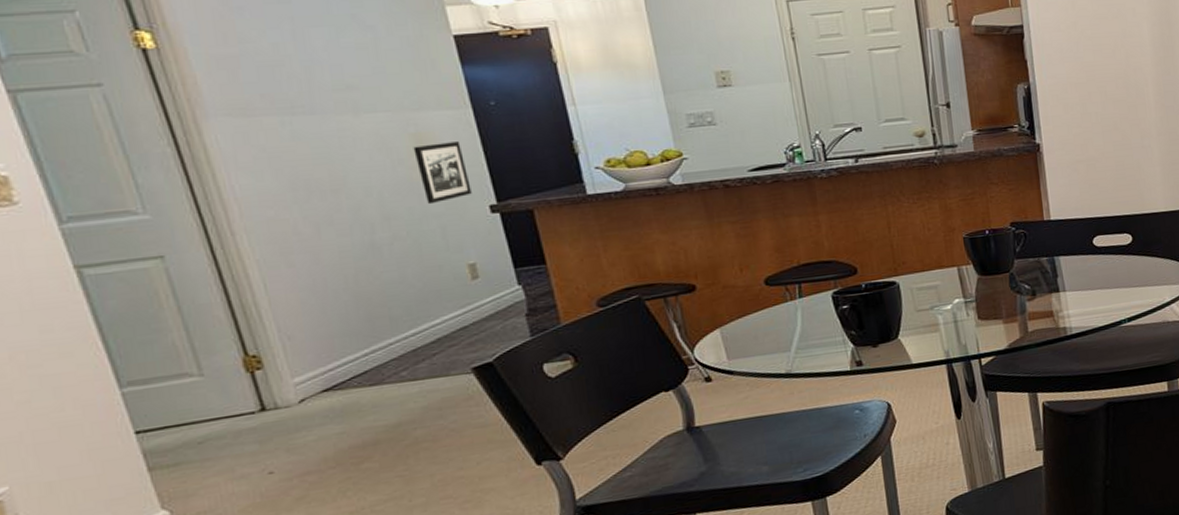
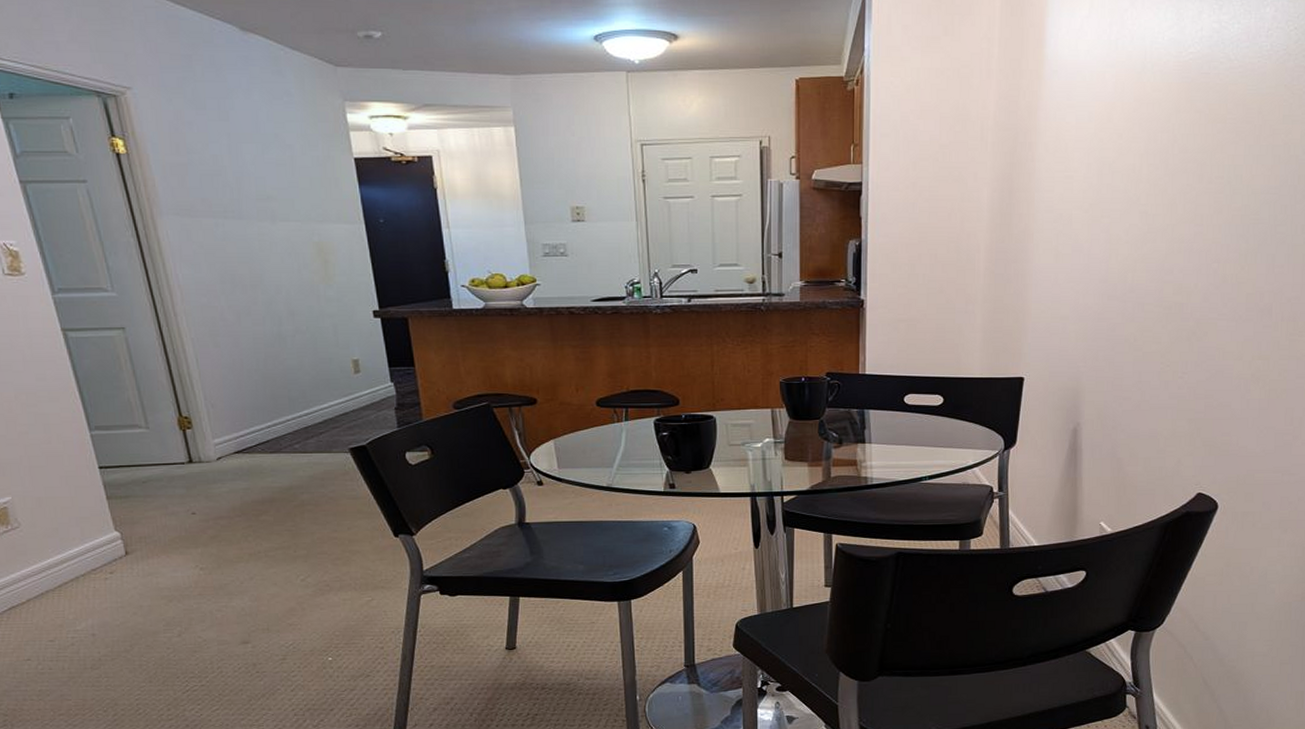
picture frame: present [413,141,472,205] -> none [316,252,360,305]

